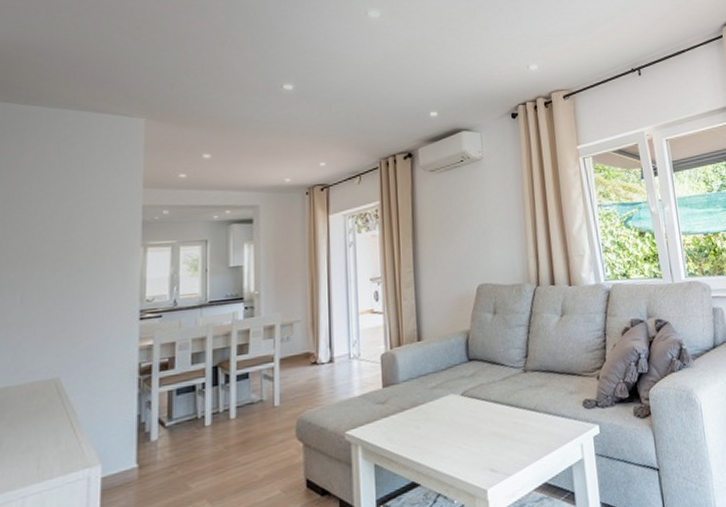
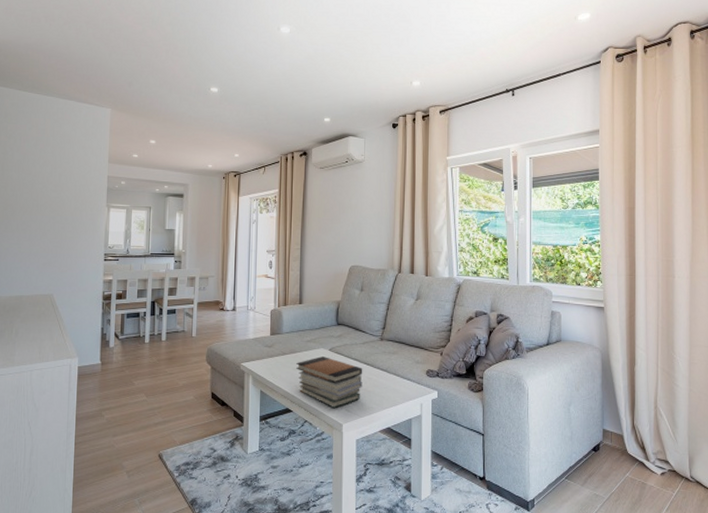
book stack: none [420,404,508,471] -> present [296,356,363,408]

